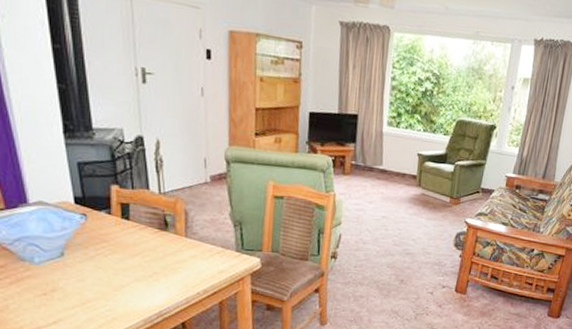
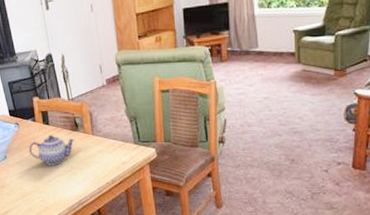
teapot: none [97,231,163,269] -> present [28,134,76,165]

